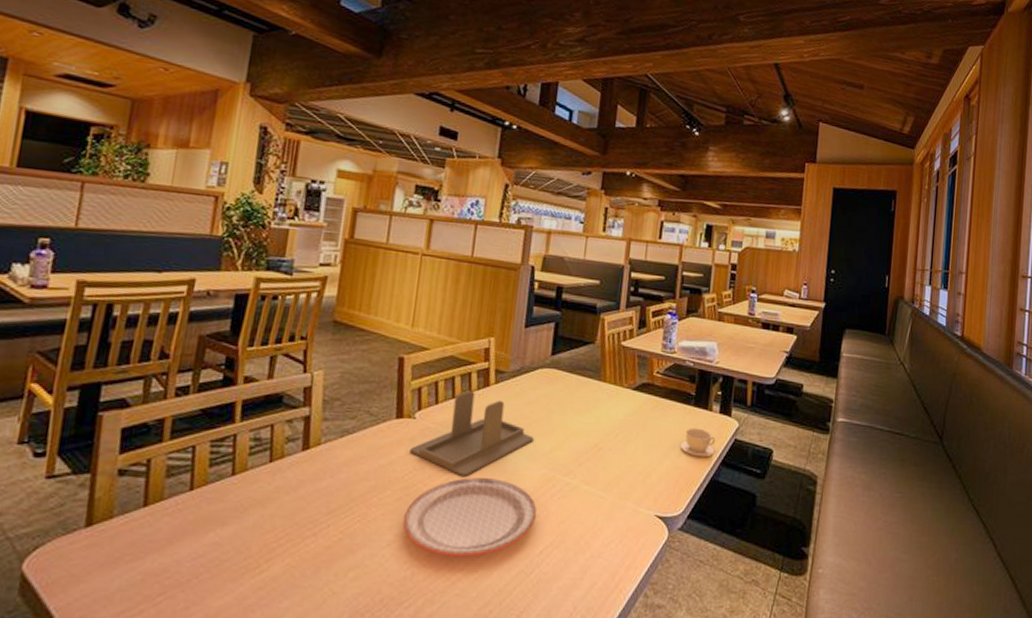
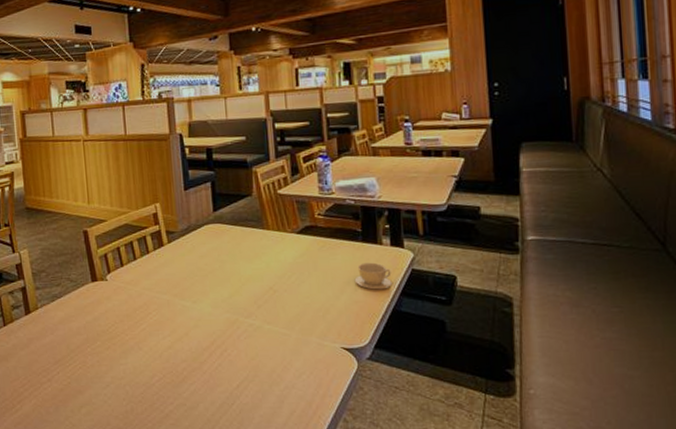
plate: present [402,477,537,557] -> none [114,325,228,393]
napkin holder: present [410,390,534,476] -> none [109,251,212,325]

